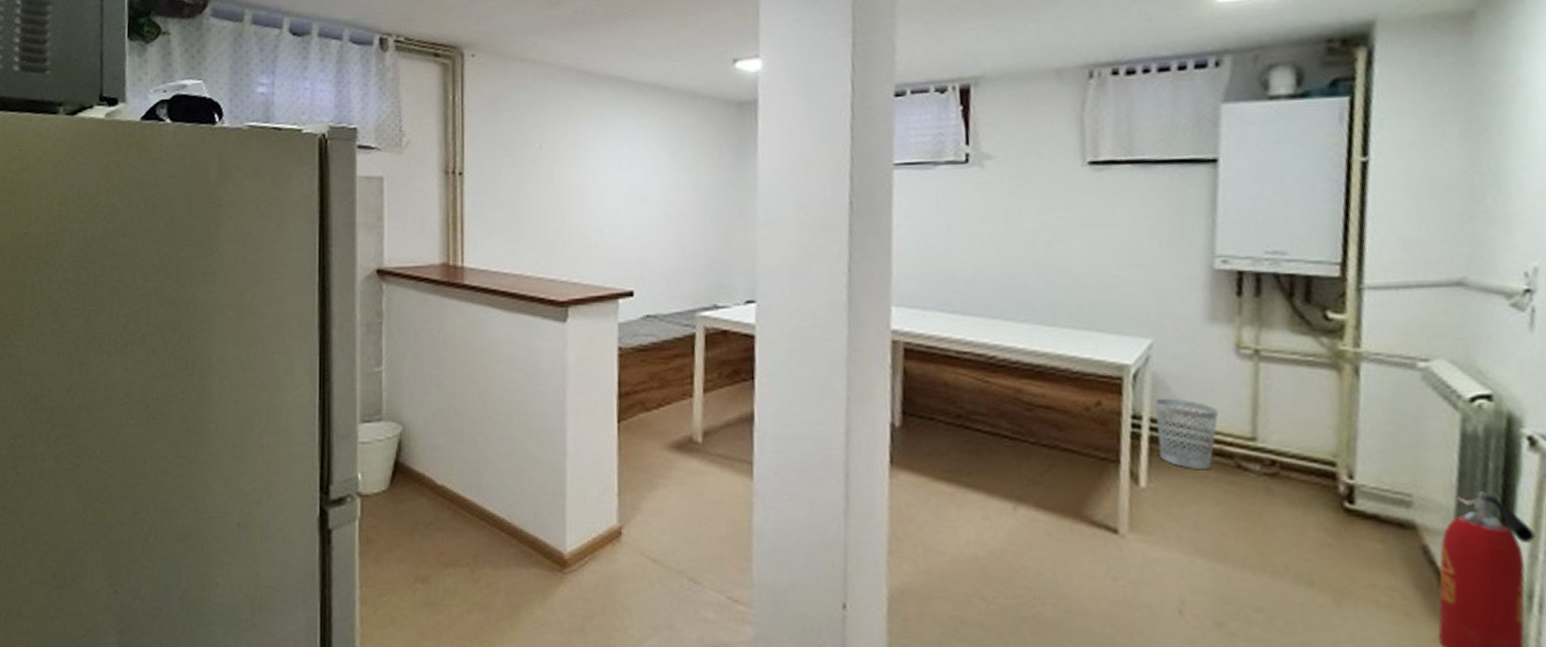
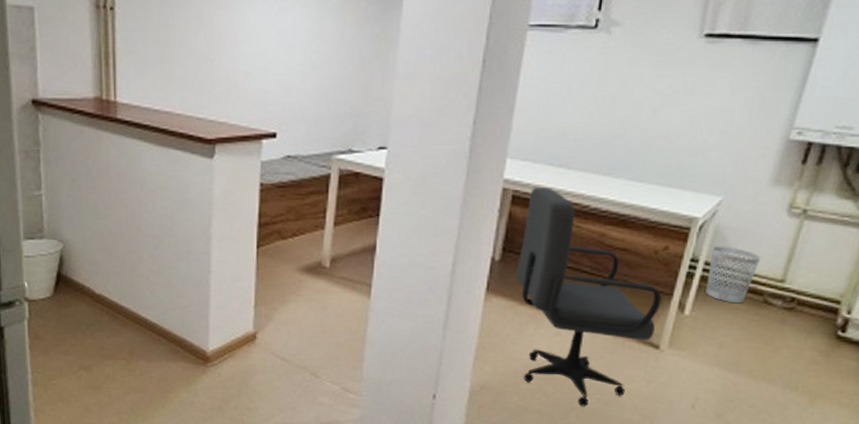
office chair: none [922,337,1108,616] -> present [516,187,662,407]

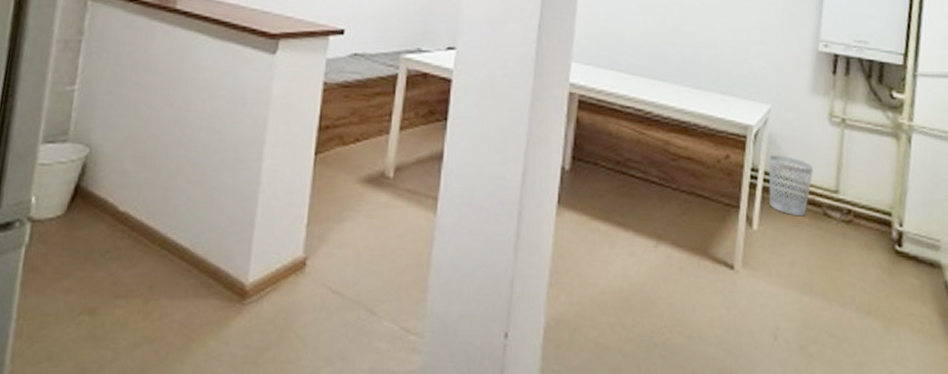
office chair: present [516,187,662,407] -> none [587,92,730,342]

